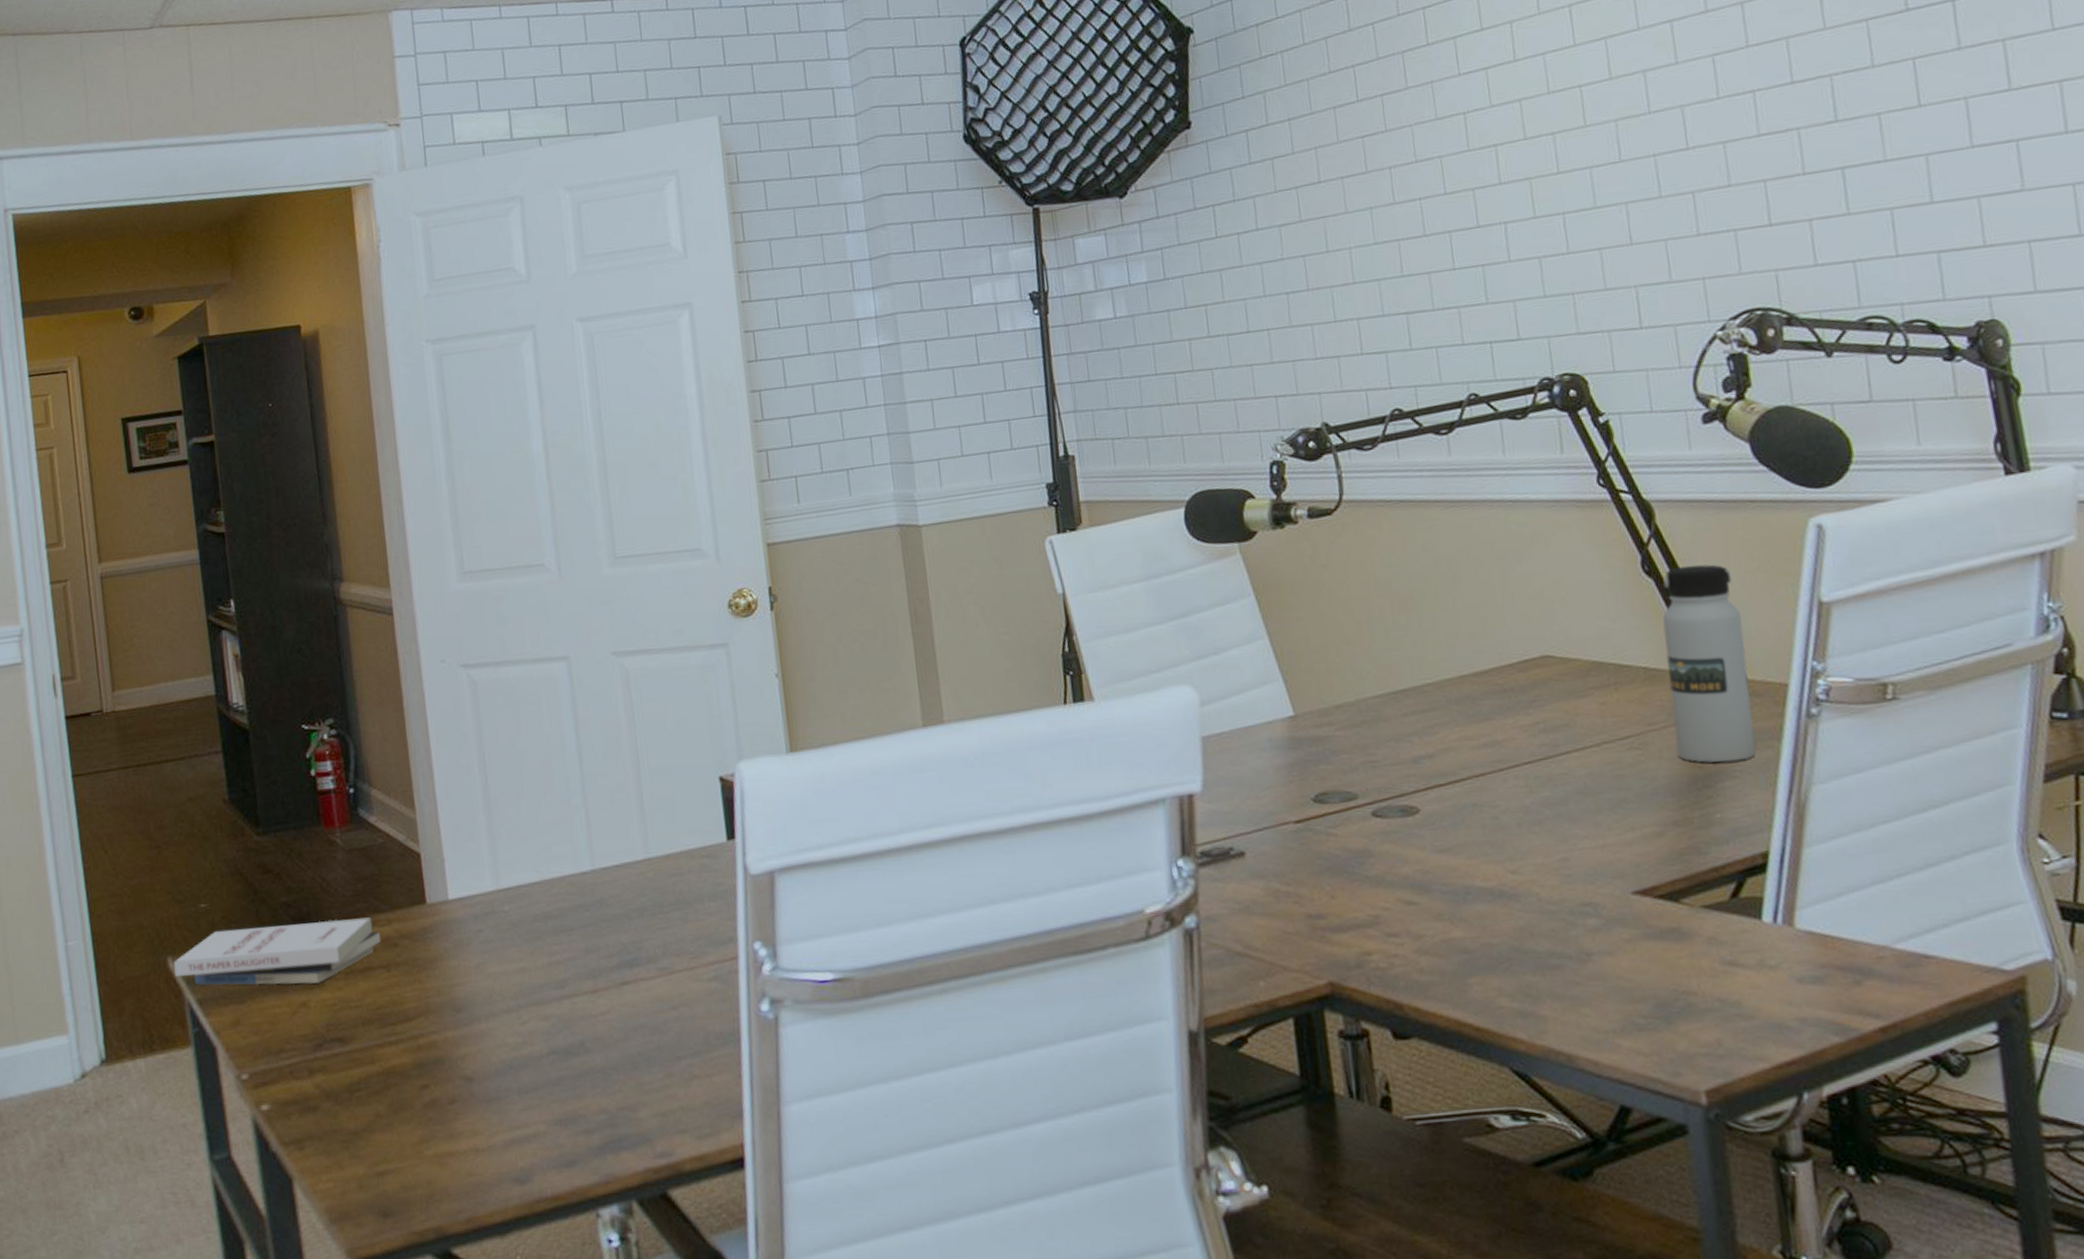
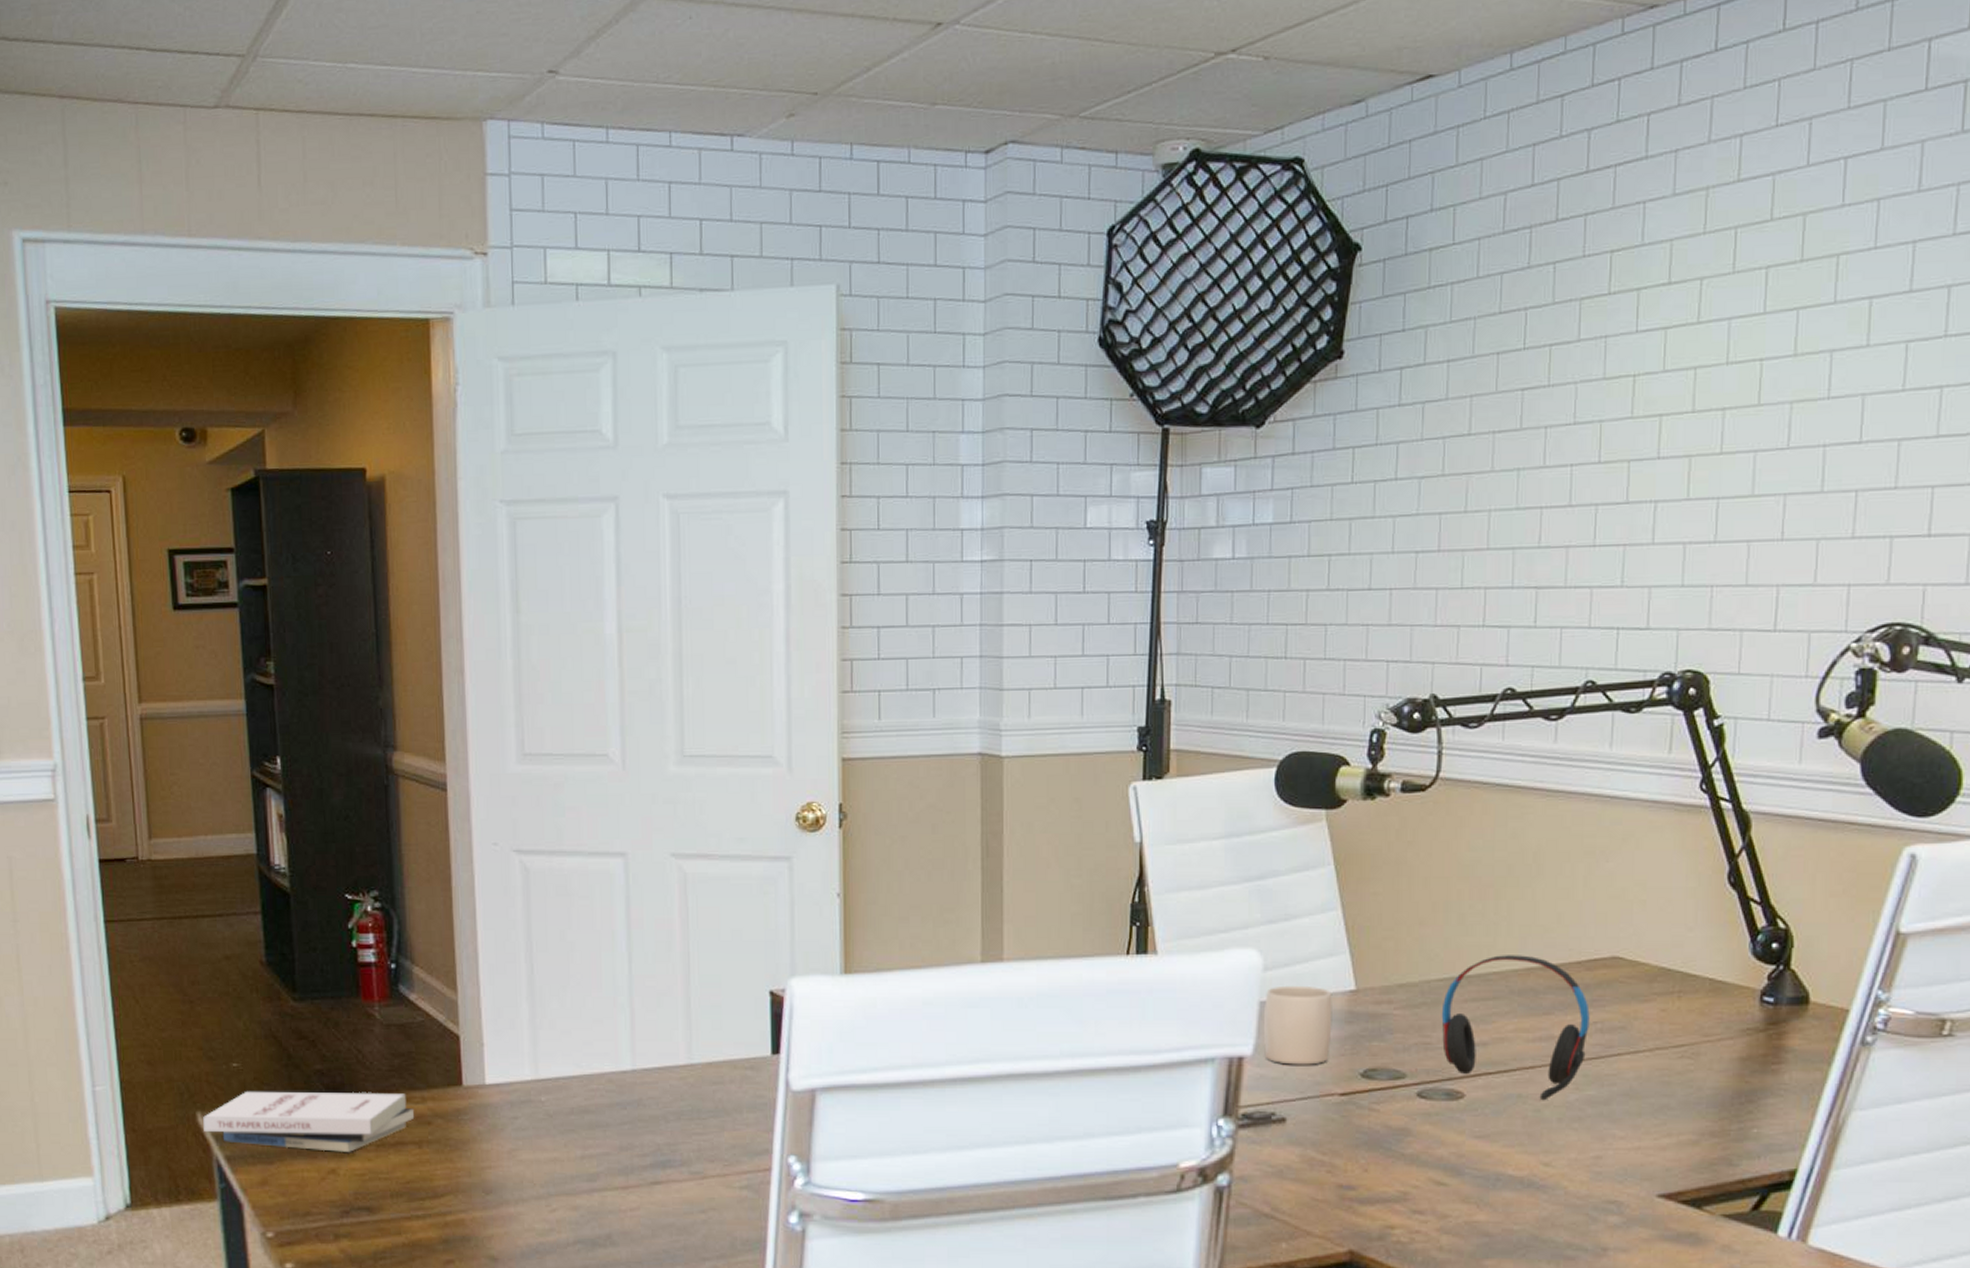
mug: none [1206,716,1278,798] -> present [1263,985,1332,1065]
headphones: none [1382,663,1534,808] -> present [1441,955,1590,1101]
water bottle: present [1662,564,1756,763] -> none [1728,881,1816,1080]

